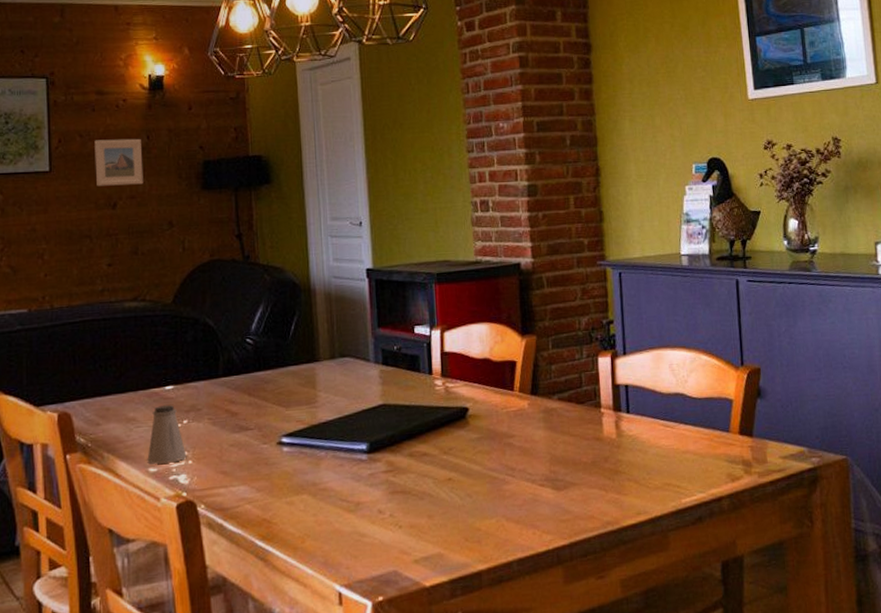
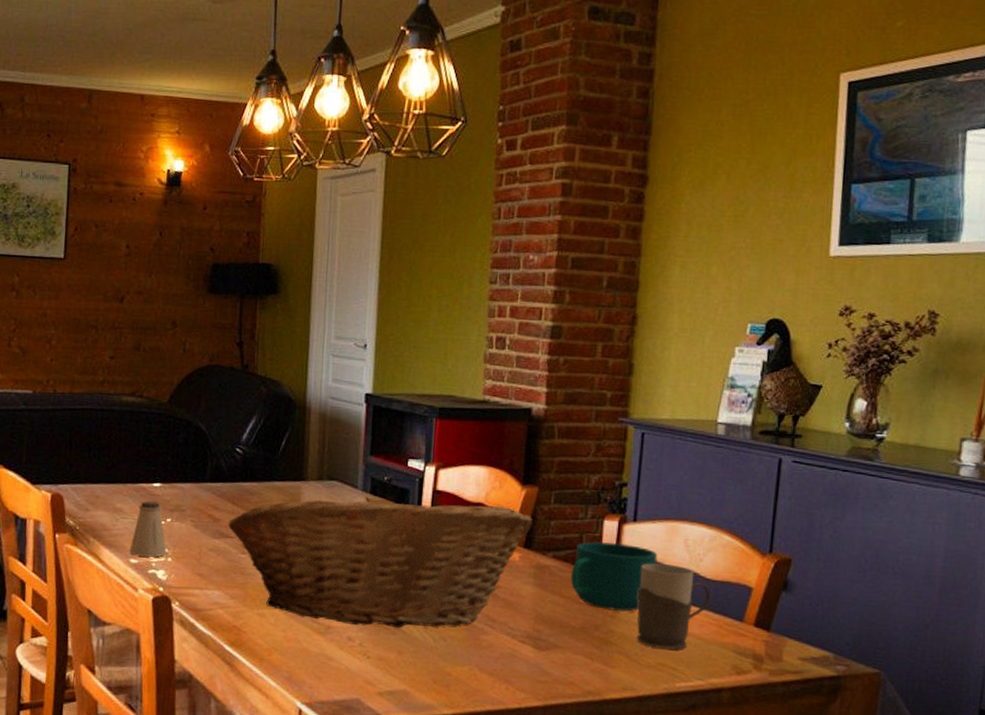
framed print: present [94,138,144,186] -> none [107,231,154,281]
fruit basket: none [247,358,535,498] -> present [228,497,532,629]
cup: none [576,376,649,442] -> present [570,541,658,612]
mug: none [636,389,700,470] -> present [636,563,712,650]

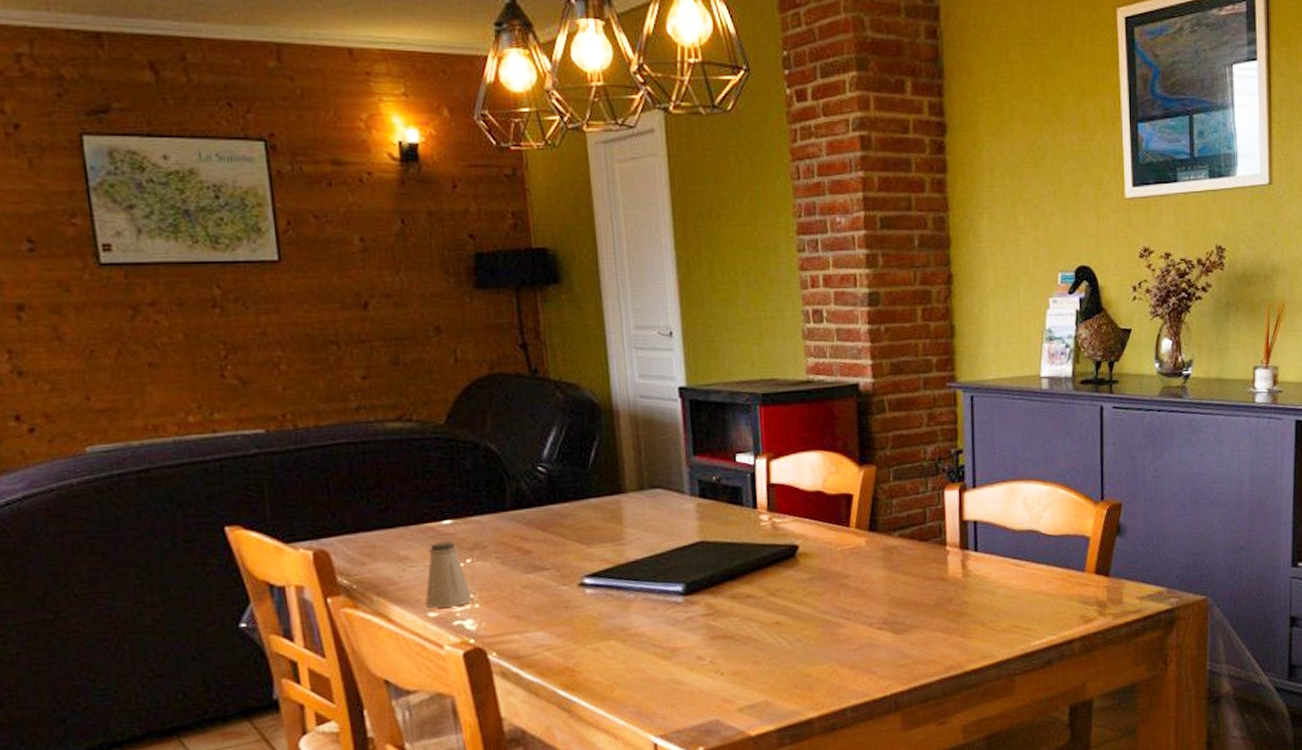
fruit basket: present [228,497,532,629] -> none [541,490,874,644]
cup: present [570,541,658,612] -> none [918,511,1000,582]
mug: present [636,563,712,650] -> none [985,526,1054,612]

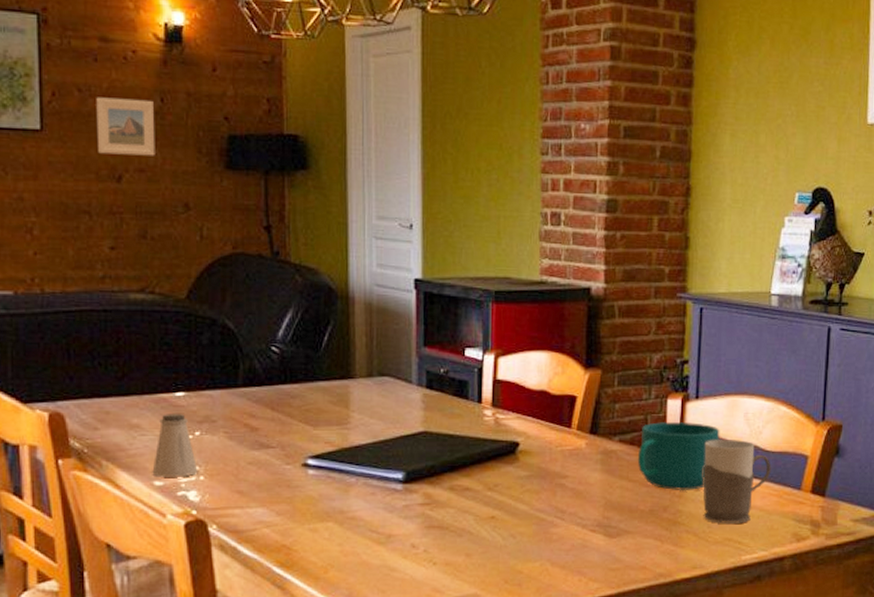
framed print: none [334,222,401,281] -> present [96,97,155,156]
cup: none [918,511,1000,582] -> present [637,421,720,491]
mug: none [985,526,1054,612] -> present [703,440,771,524]

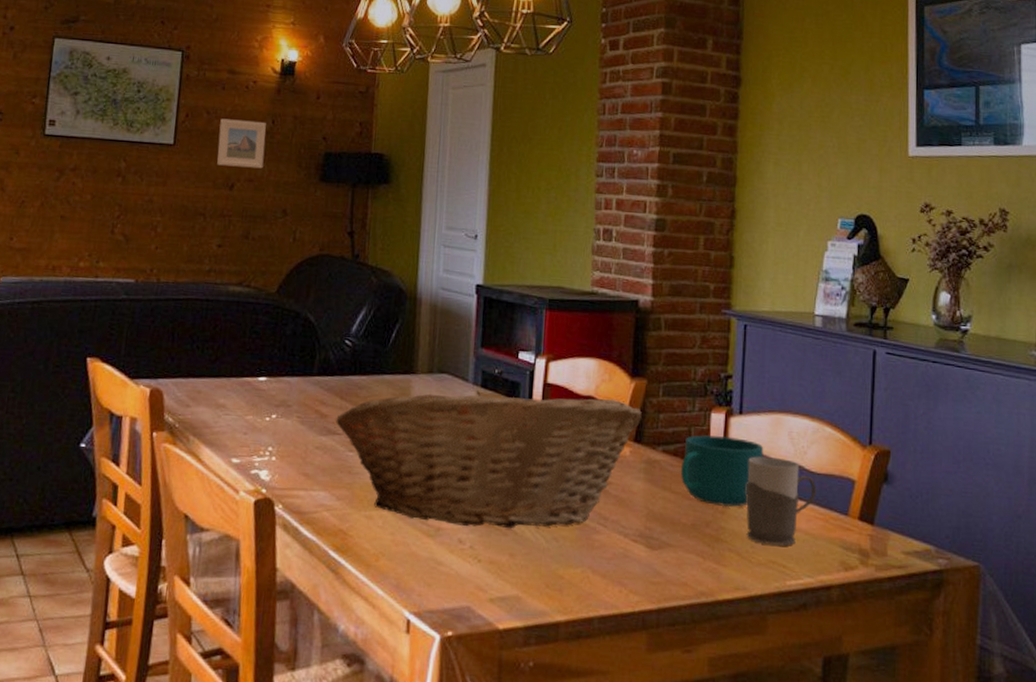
saltshaker: present [152,414,198,477] -> none [231,396,271,457]
fruit basket: none [268,392,597,530] -> present [336,391,642,529]

